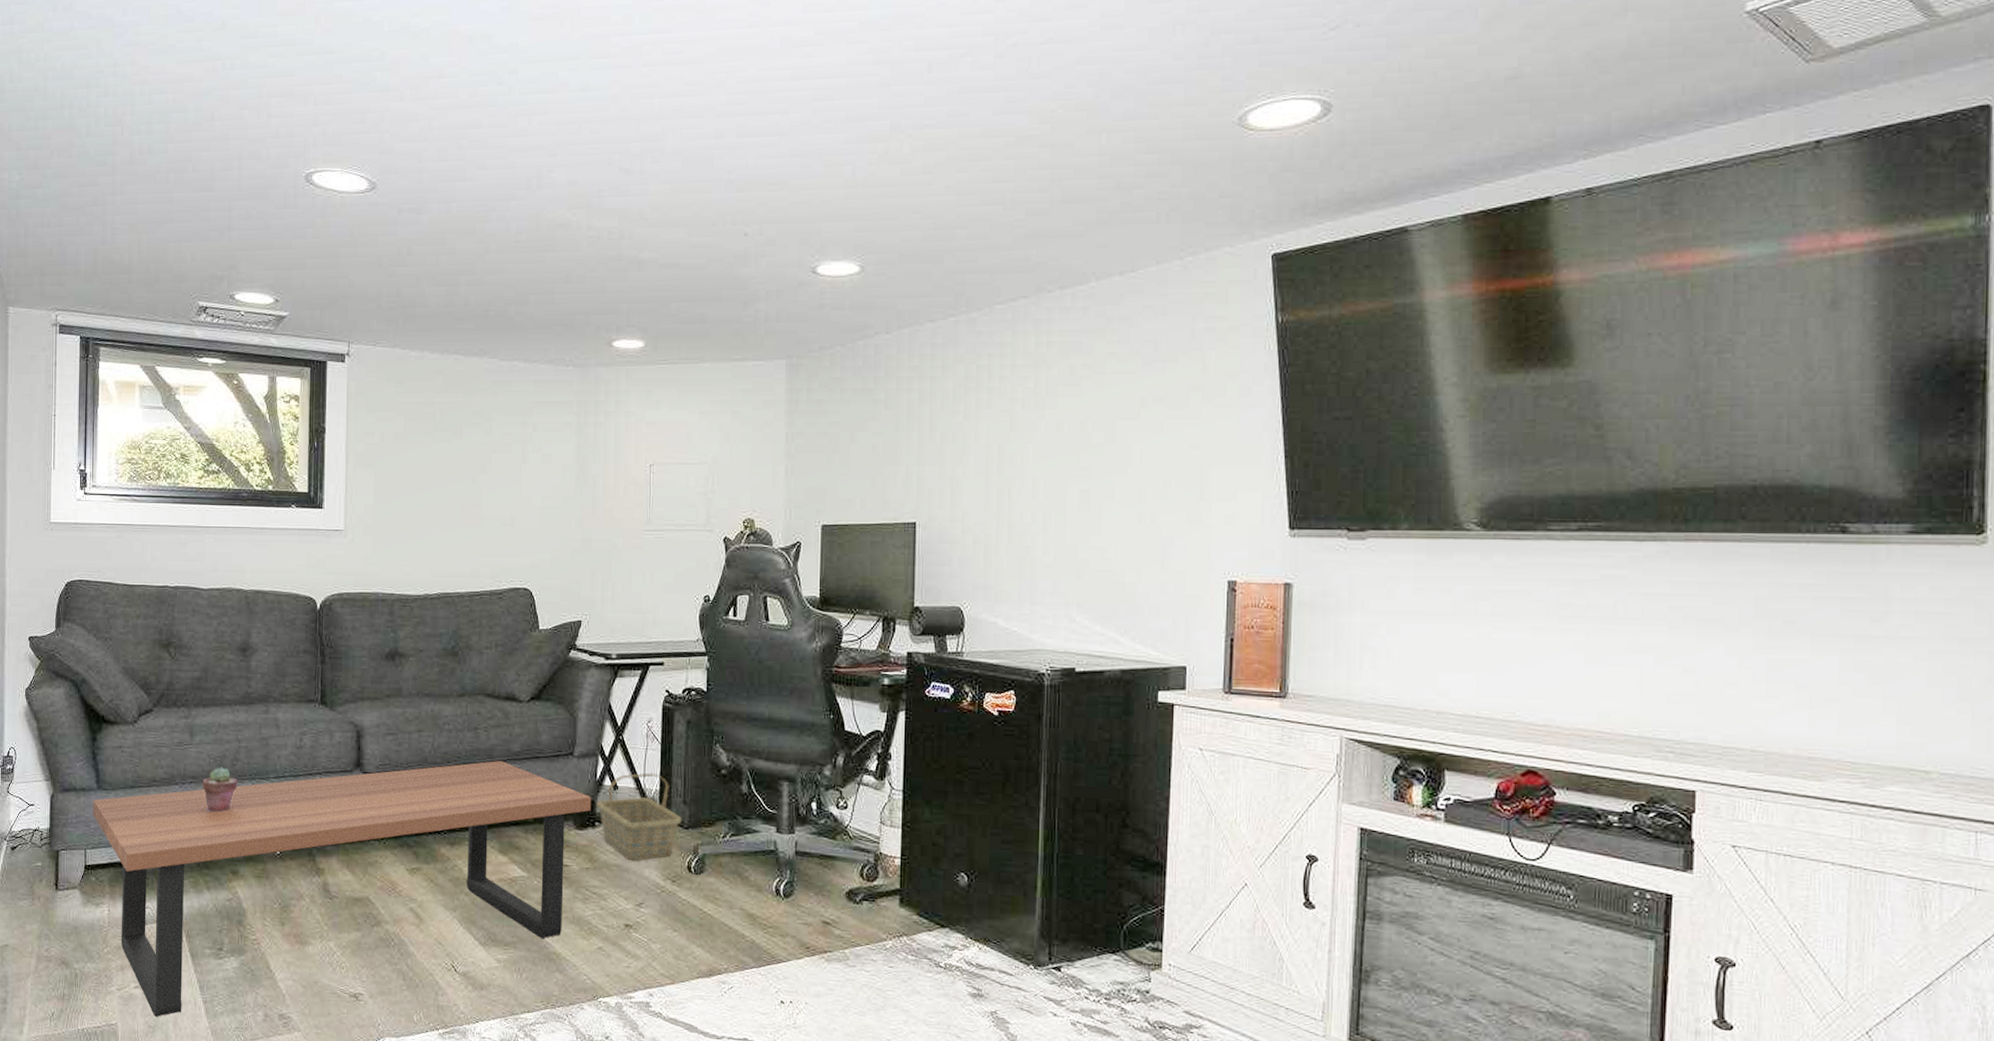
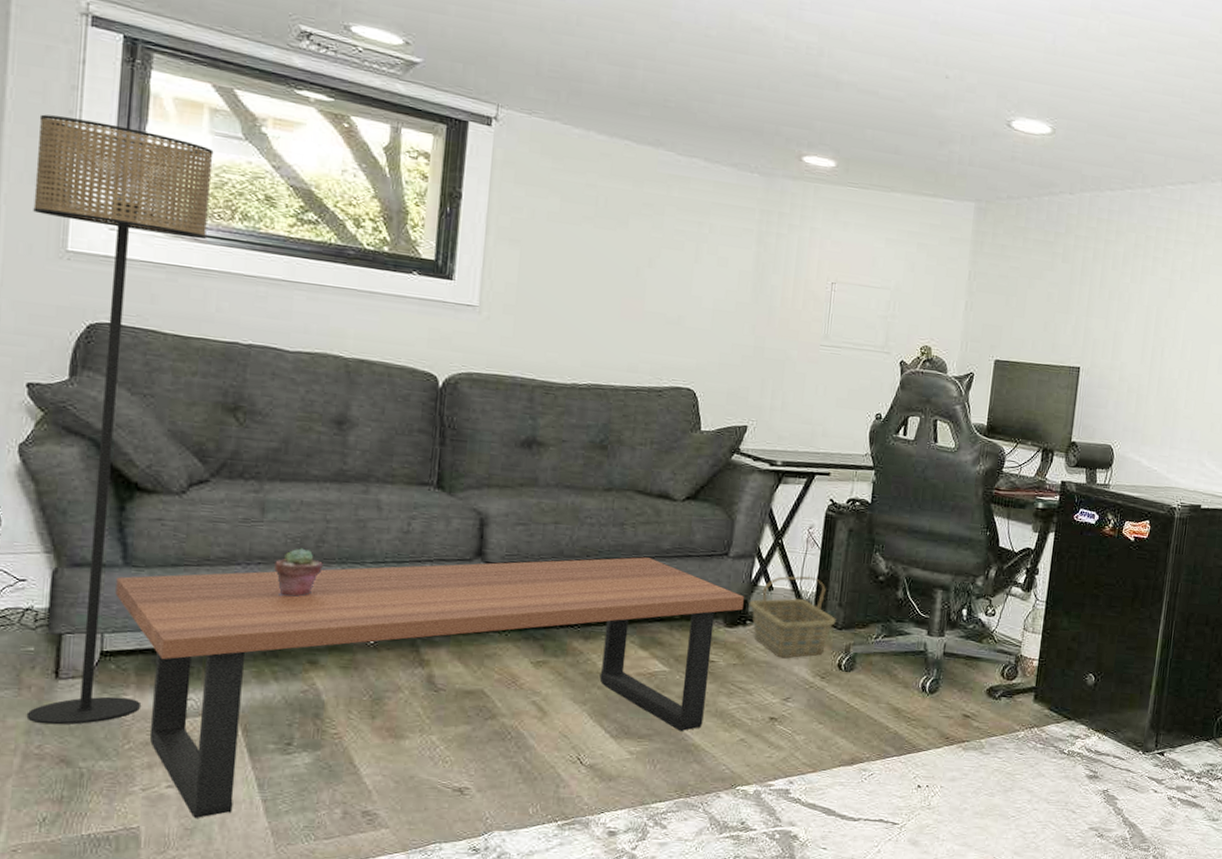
floor lamp: none [28,412,144,931] -> present [26,114,214,725]

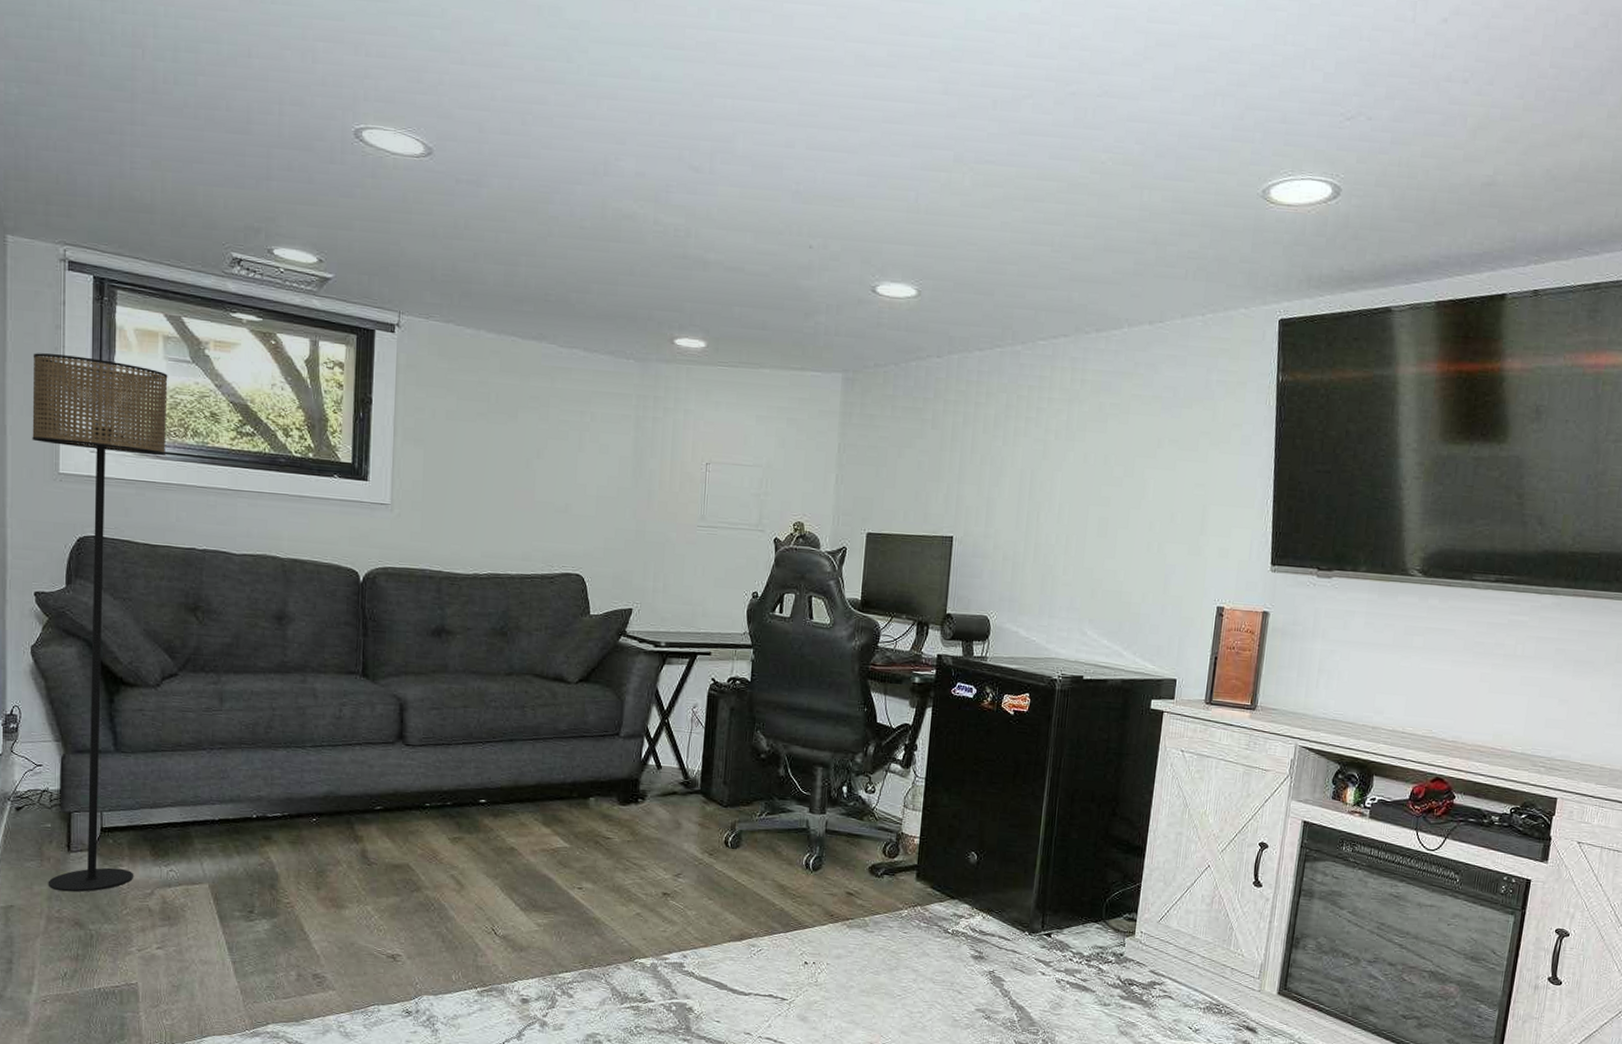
coffee table: present [115,557,744,818] -> none [110,738,635,977]
potted succulent: present [274,548,323,598] -> none [233,734,272,779]
basket: present [748,575,836,659] -> none [639,754,721,835]

